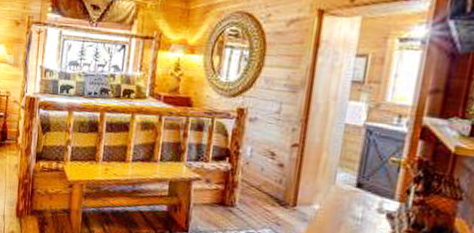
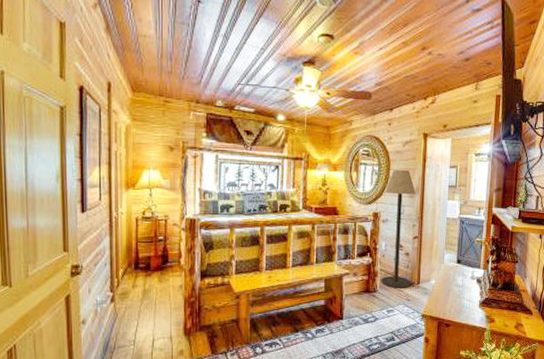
floor lamp: none [241,55,301,209] -> present [381,169,416,288]

